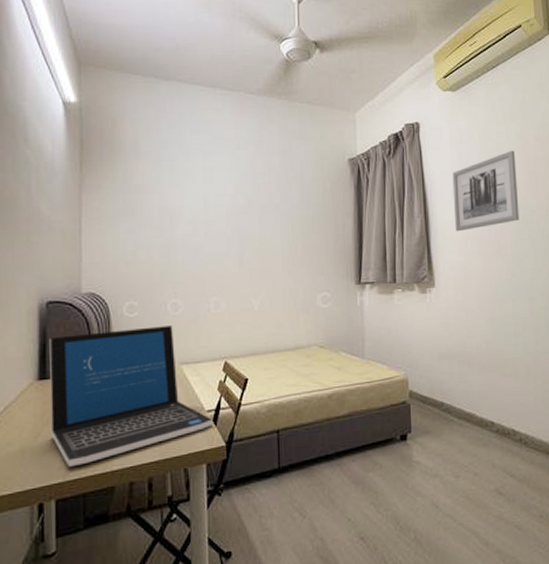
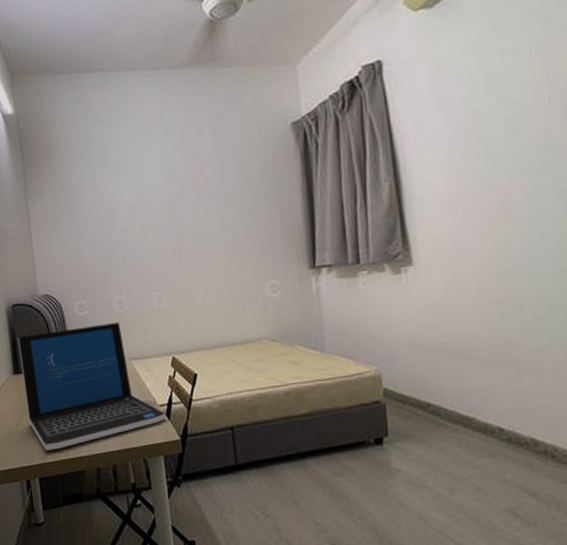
wall art: present [452,150,519,232] -> none [432,70,539,194]

